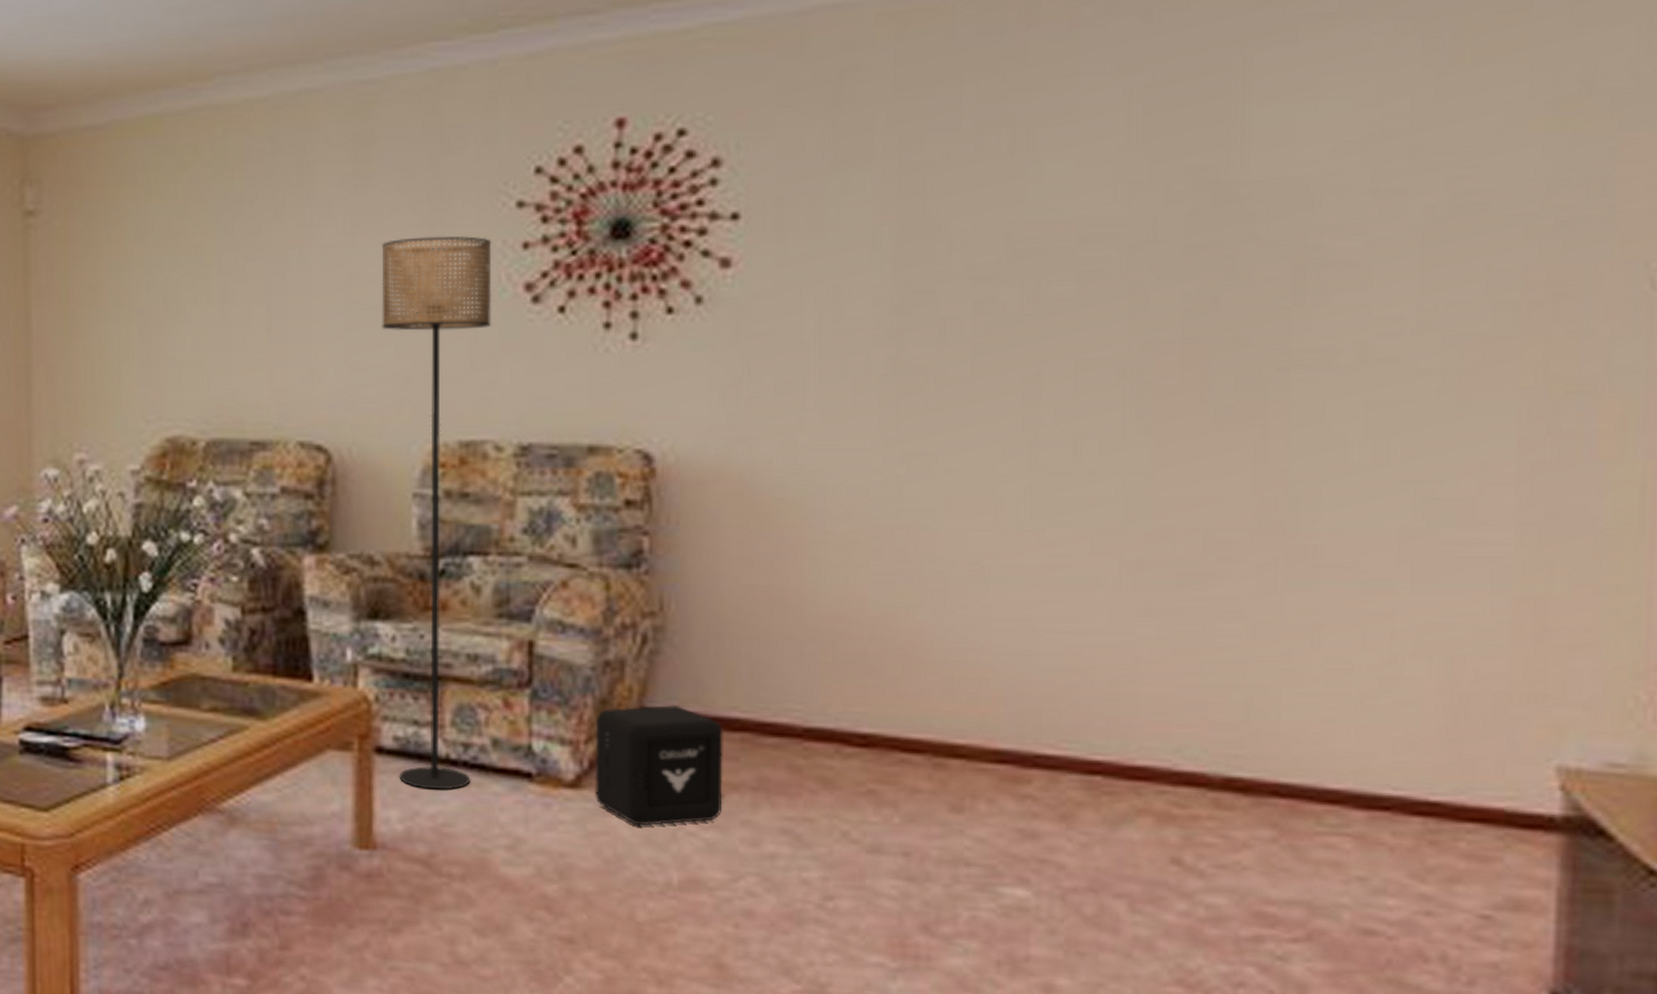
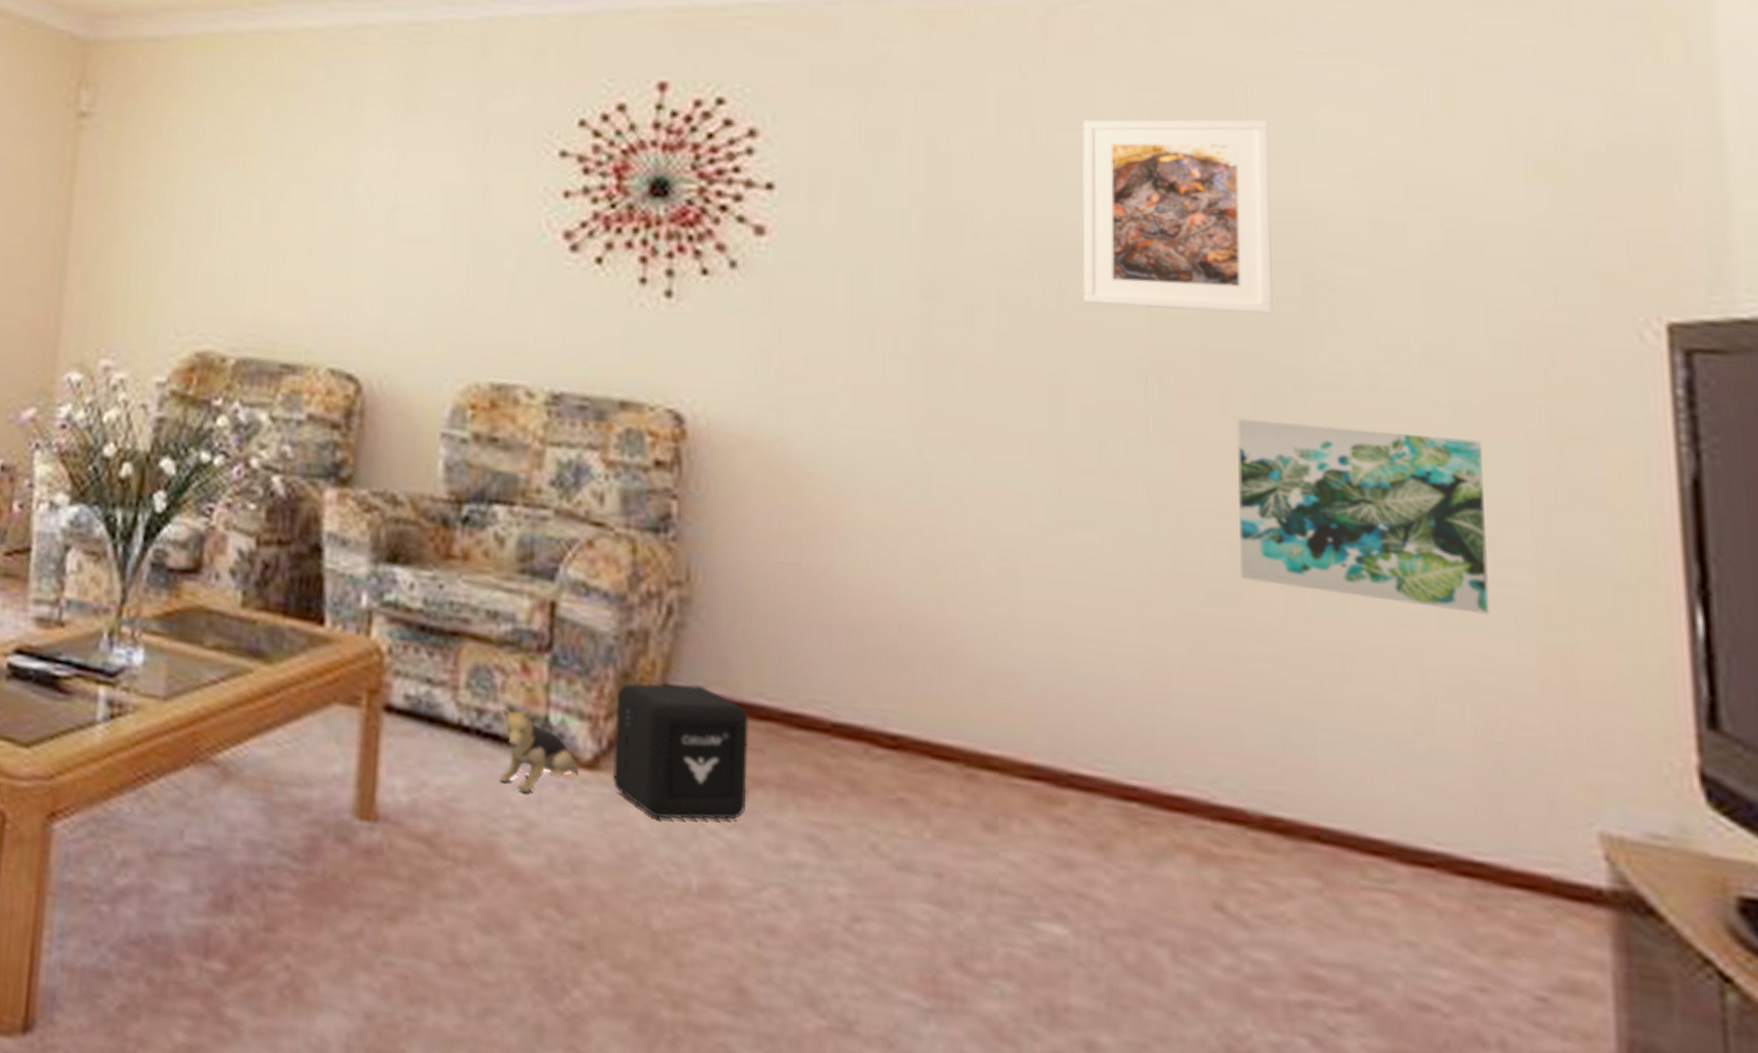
floor lamp: present [381,236,492,791] -> none [406,175,534,761]
plush toy: none [485,738,562,814] -> present [499,707,578,793]
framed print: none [1061,93,1268,304] -> present [1082,119,1273,315]
wall art: none [1213,404,1472,574] -> present [1237,418,1490,615]

